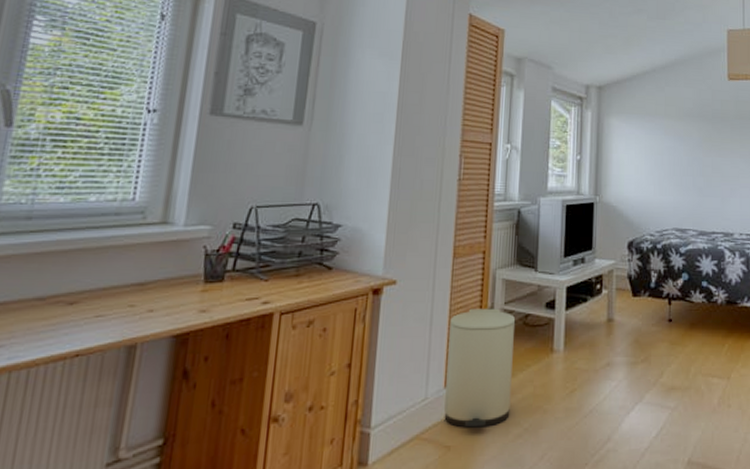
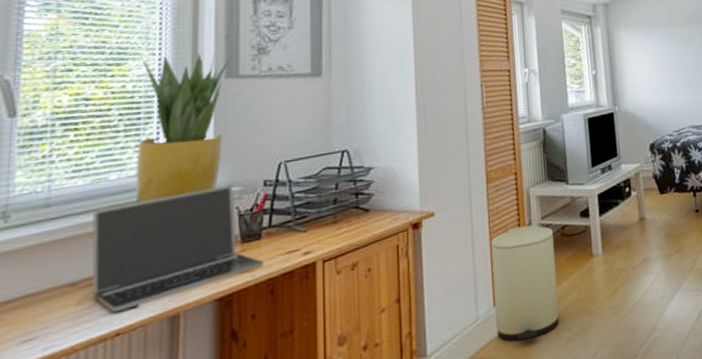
laptop: none [58,222,224,334] -> present [91,185,265,313]
planter: none [111,81,220,229] -> present [135,53,233,204]

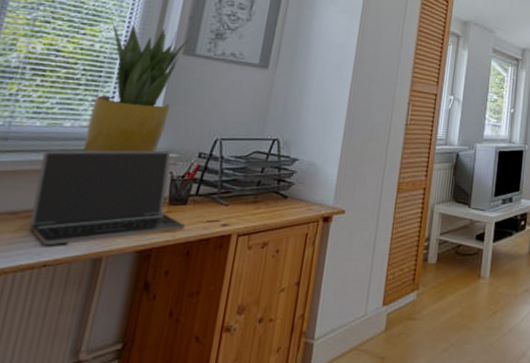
pedal bin: present [491,224,559,342] -> none [380,237,449,342]

